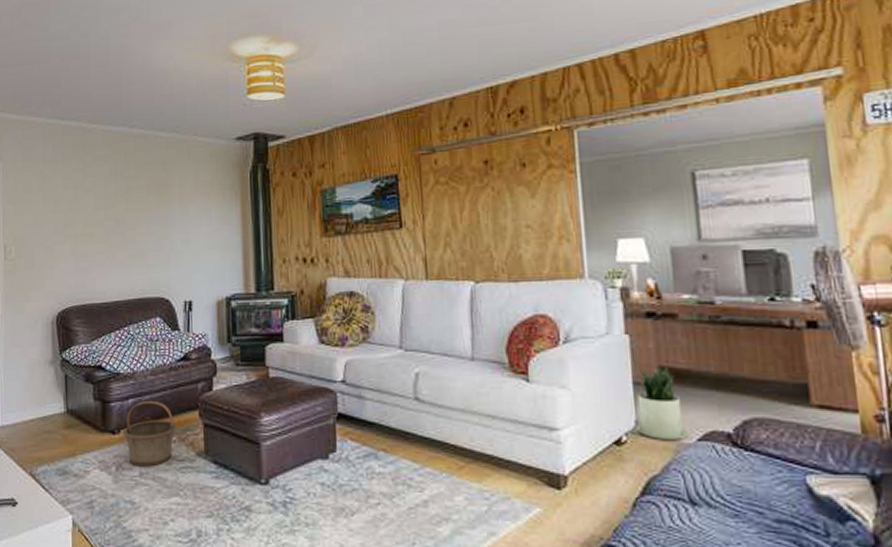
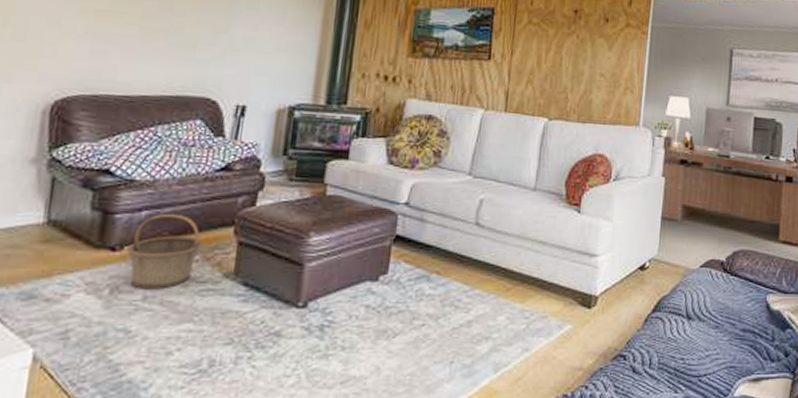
planter: present [636,366,689,441] -> none [658,205,695,267]

